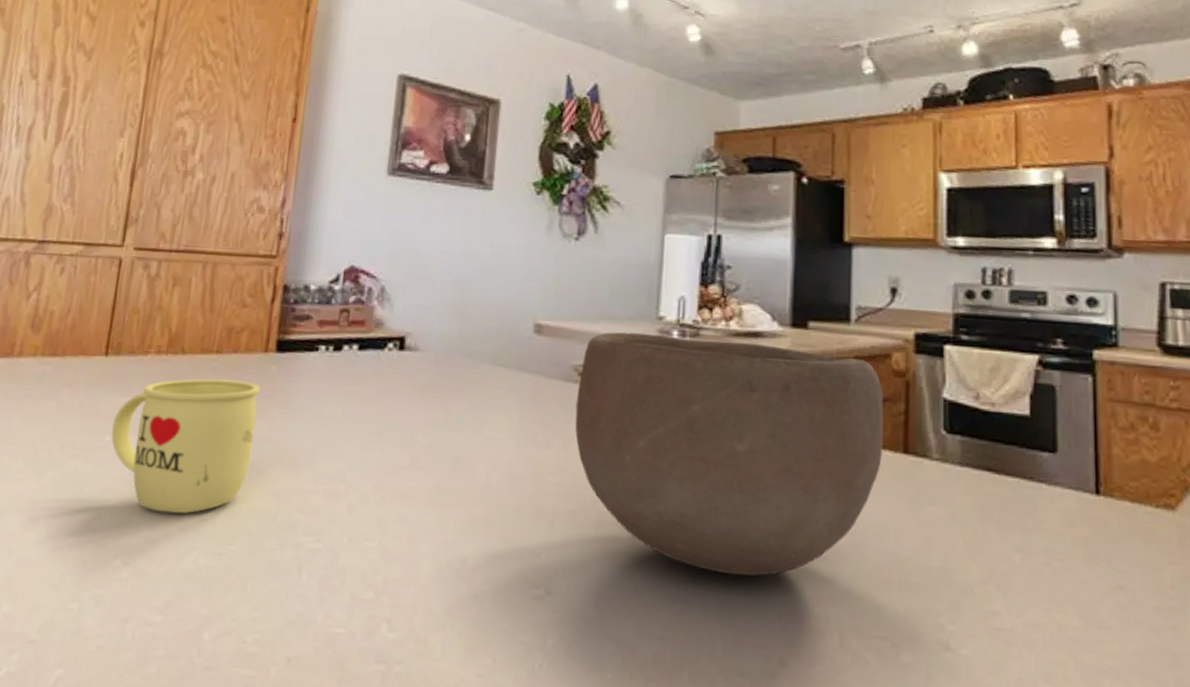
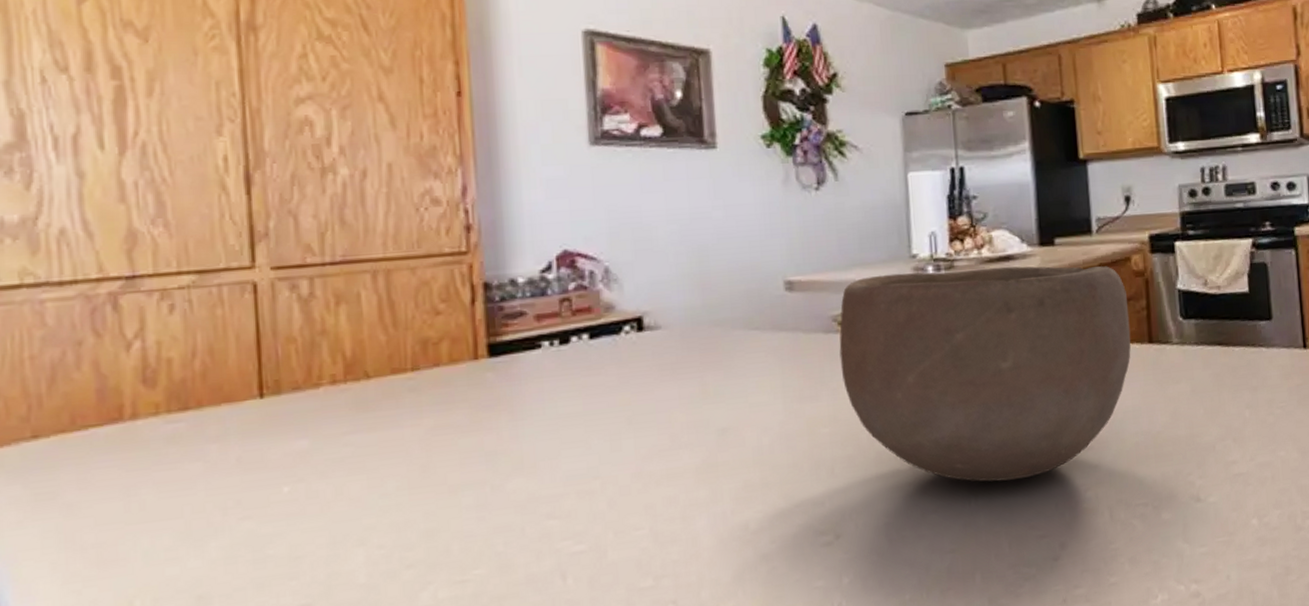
mug: present [111,379,261,514] -> none [289,395,481,556]

